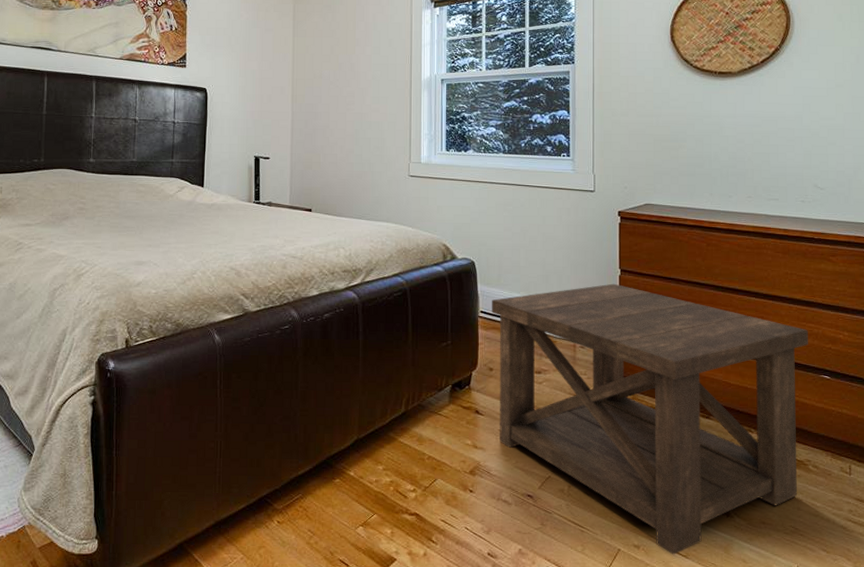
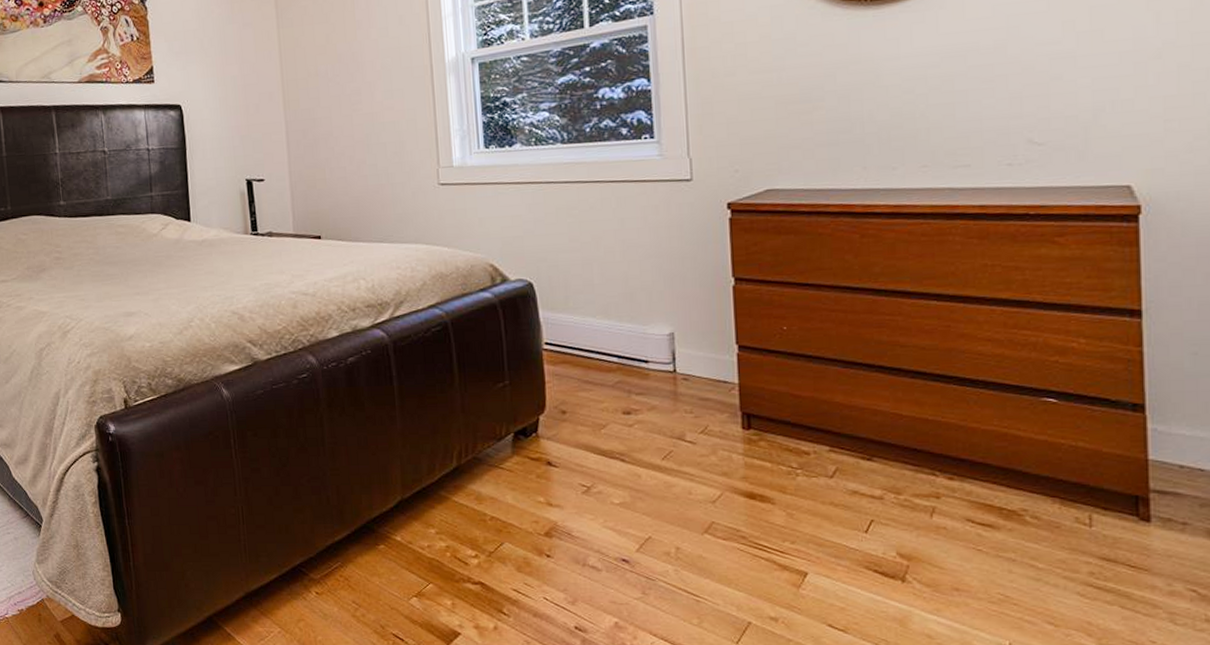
side table: present [492,283,808,555] -> none [559,296,1022,629]

